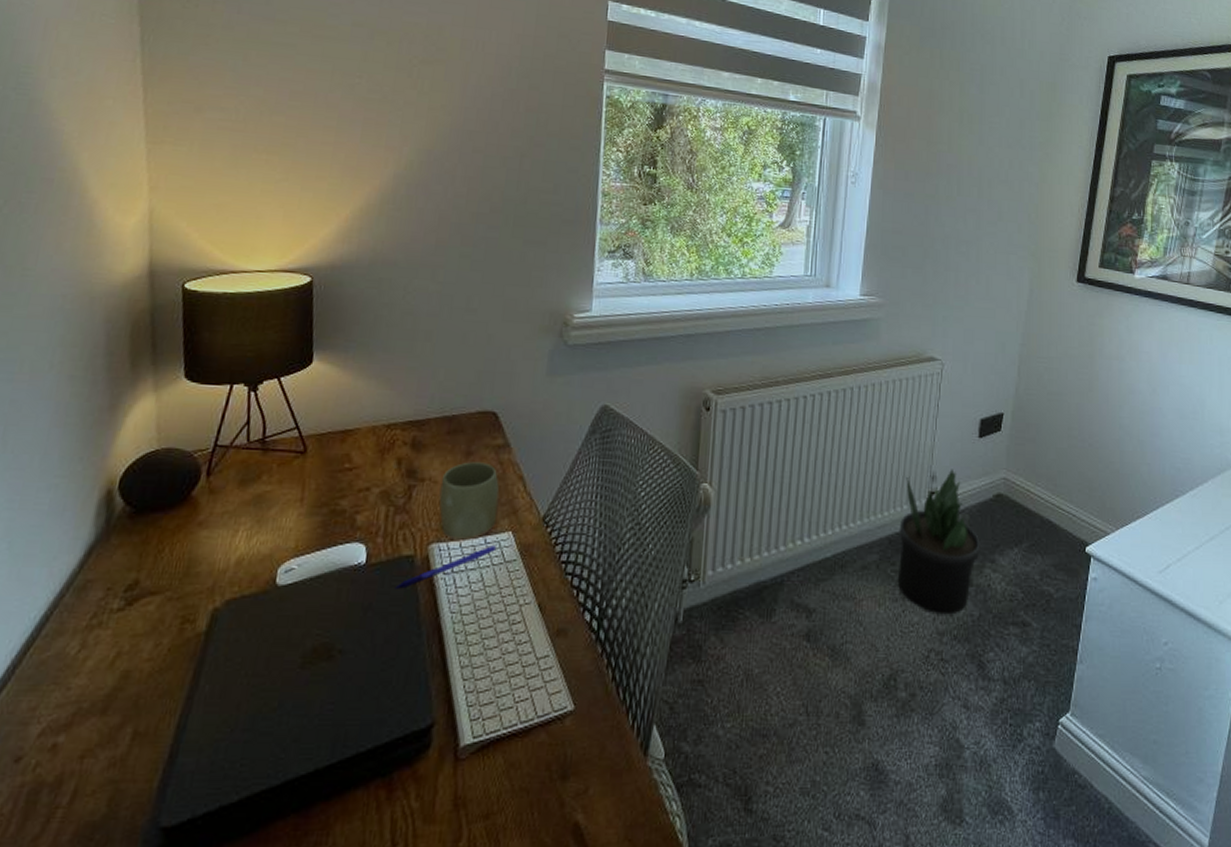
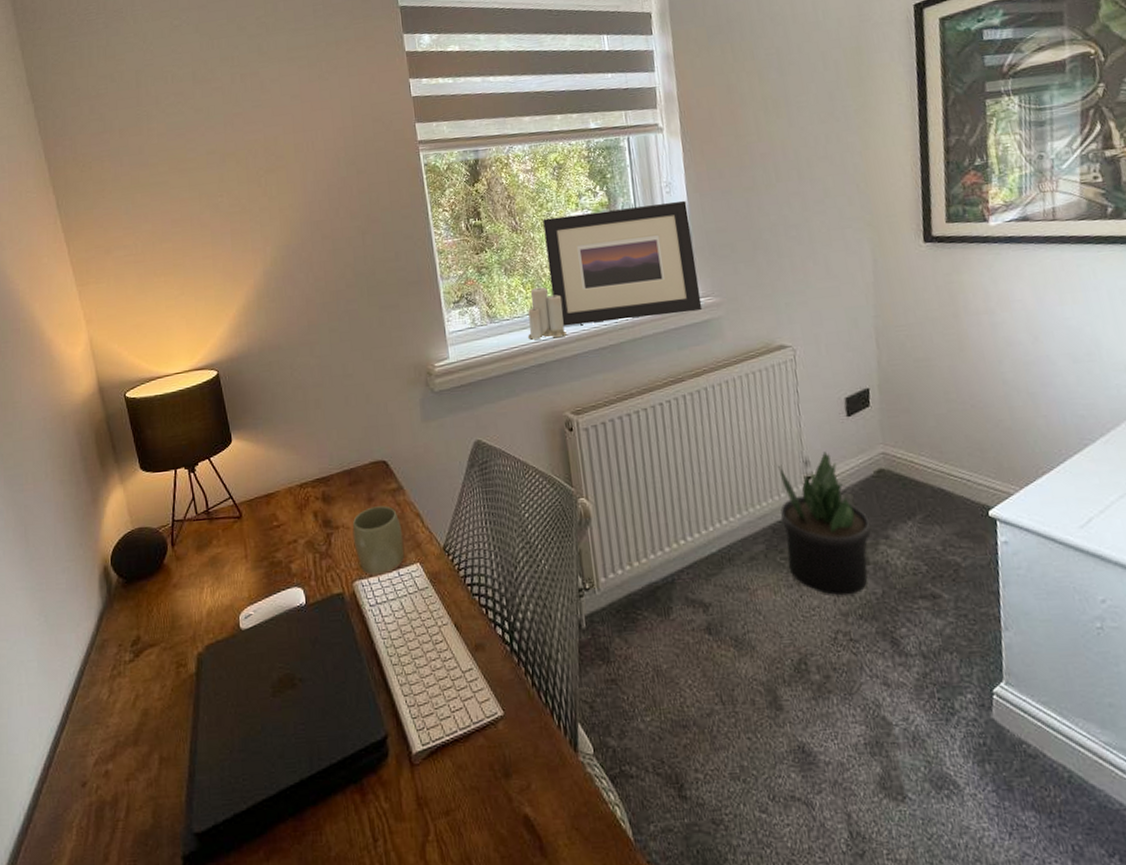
pen: present [394,546,497,589] -> none [333,577,410,623]
candle: none [682,250,726,310] -> present [528,284,567,341]
picture frame: none [716,182,869,309] -> present [543,200,703,327]

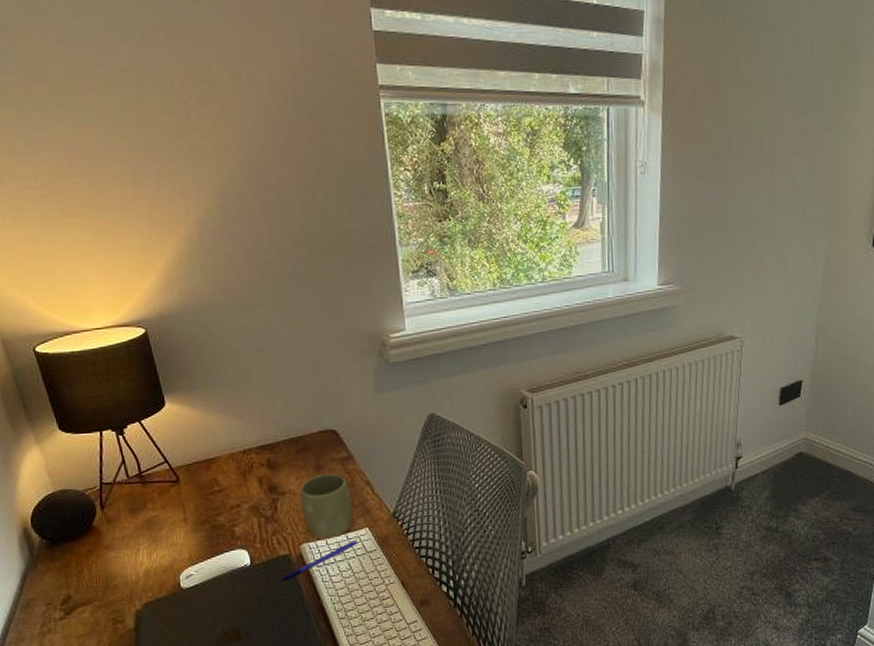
pen: none [333,577,410,623] -> present [279,540,358,582]
candle: present [528,284,567,341] -> none [489,259,528,317]
picture frame: present [543,200,703,327] -> none [512,183,663,305]
planter: present [778,451,871,596] -> none [709,435,784,558]

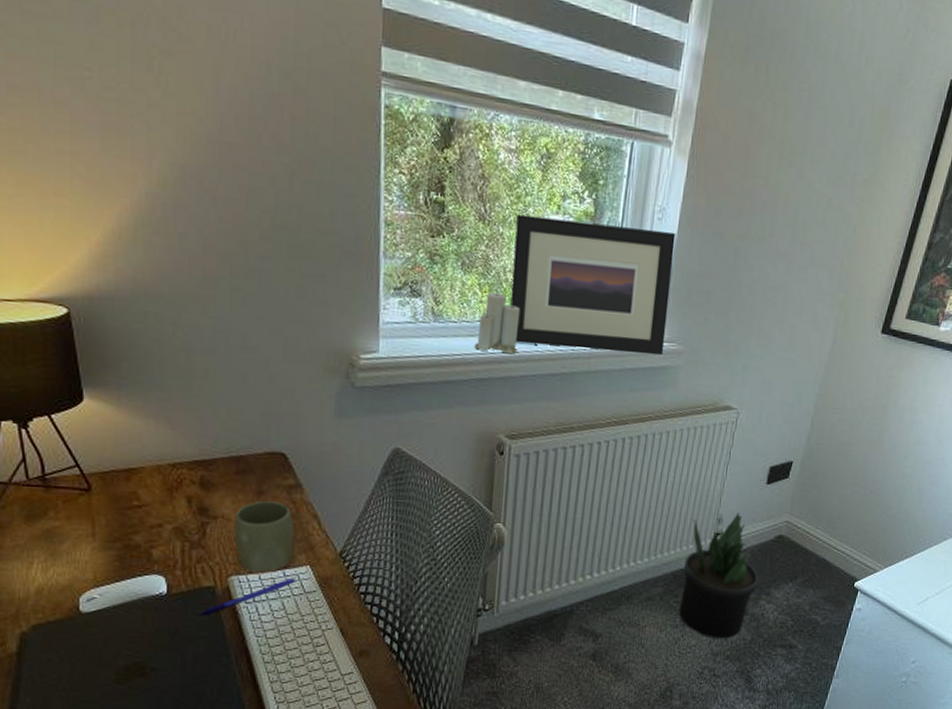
candle: none [489,259,528,317] -> present [475,290,521,354]
picture frame: none [512,183,663,305] -> present [510,214,676,356]
planter: none [709,435,784,558] -> present [679,512,759,639]

